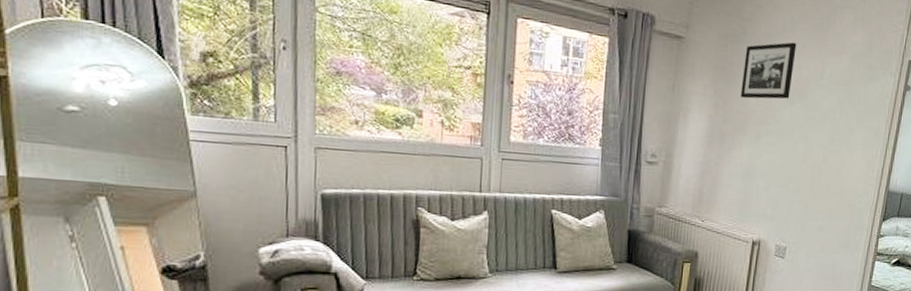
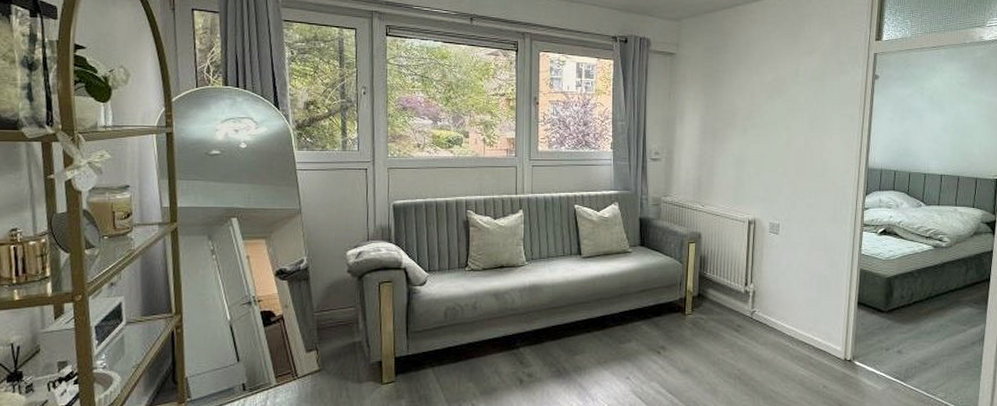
picture frame: present [740,42,797,99] -> none [727,48,772,99]

